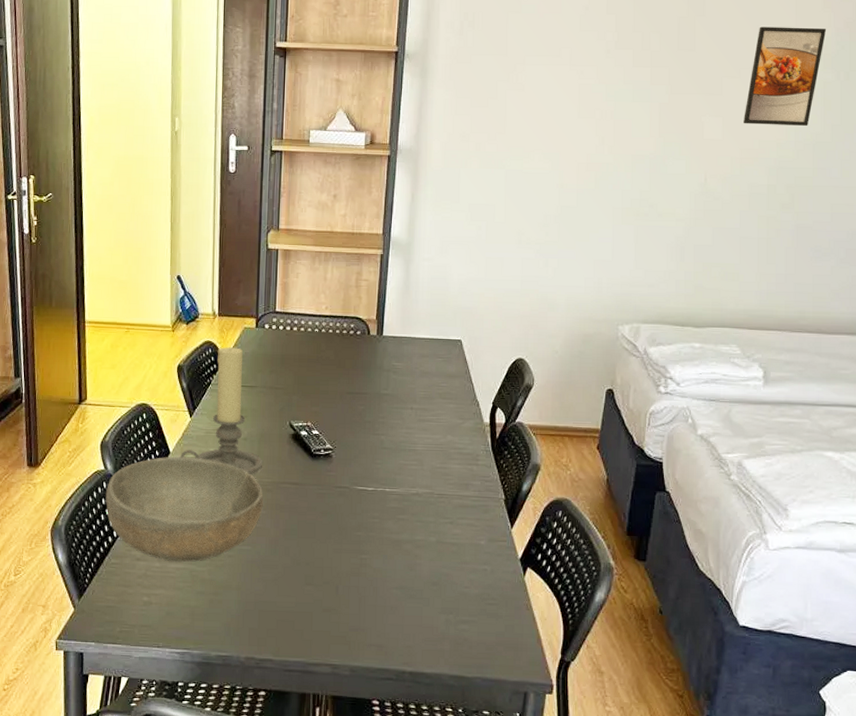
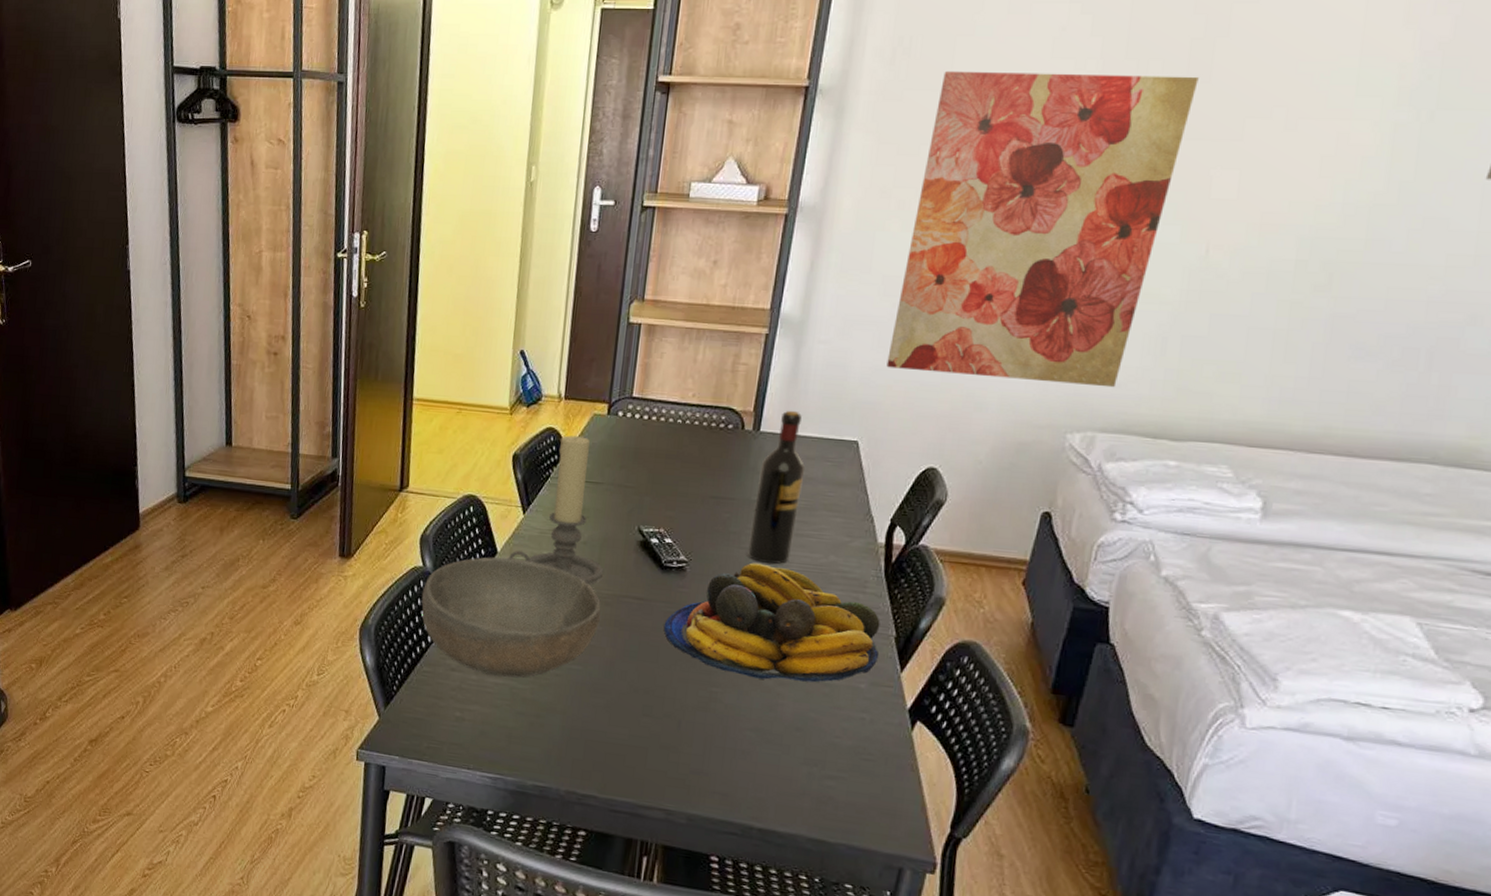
fruit bowl: none [317,446,493,544] -> present [663,562,880,683]
wine bottle: none [381,317,421,446] -> present [748,410,805,564]
wall art: none [478,40,687,288] -> present [886,70,1199,388]
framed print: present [744,26,827,126] -> none [1270,50,1408,182]

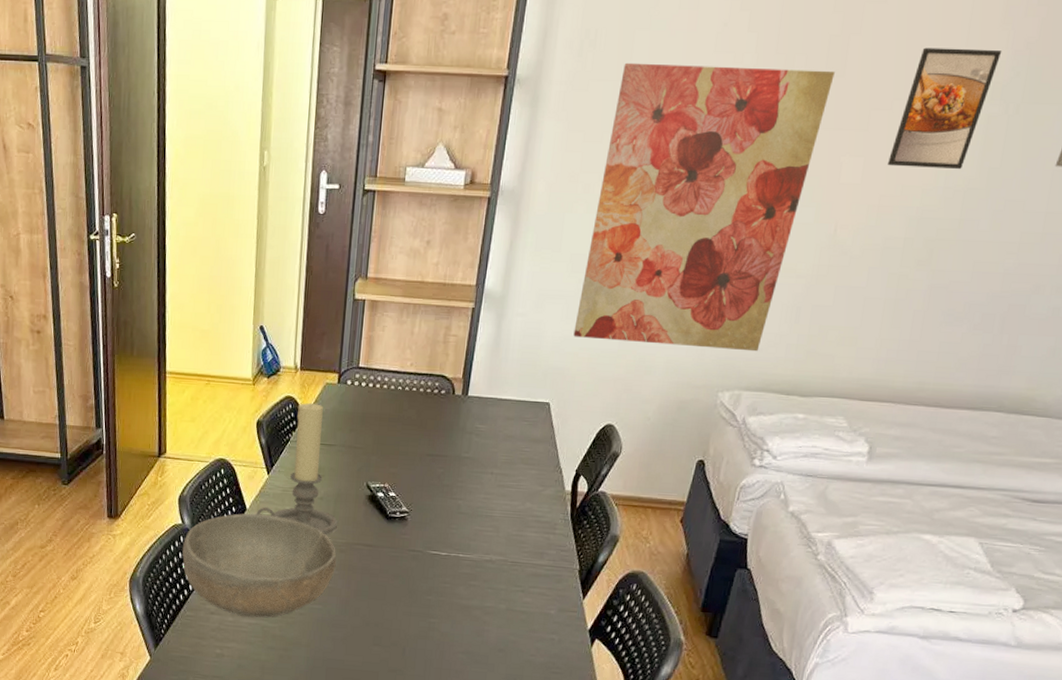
fruit bowl: present [663,562,880,683] -> none [389,511,567,611]
wine bottle: present [748,410,805,564] -> none [459,376,505,511]
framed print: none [1270,50,1408,182] -> present [888,47,1002,169]

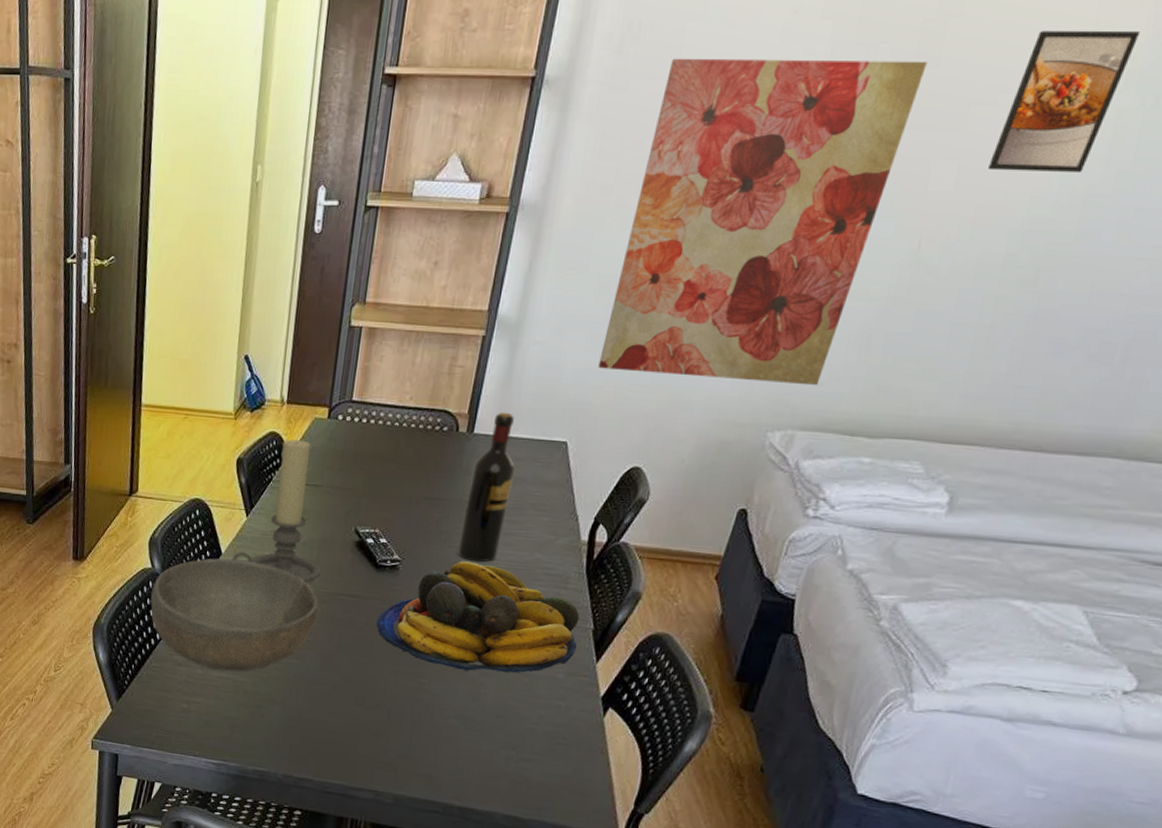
fruit bowl: none [389,511,567,611] -> present [376,561,580,673]
wine bottle: none [459,376,505,511] -> present [458,412,515,562]

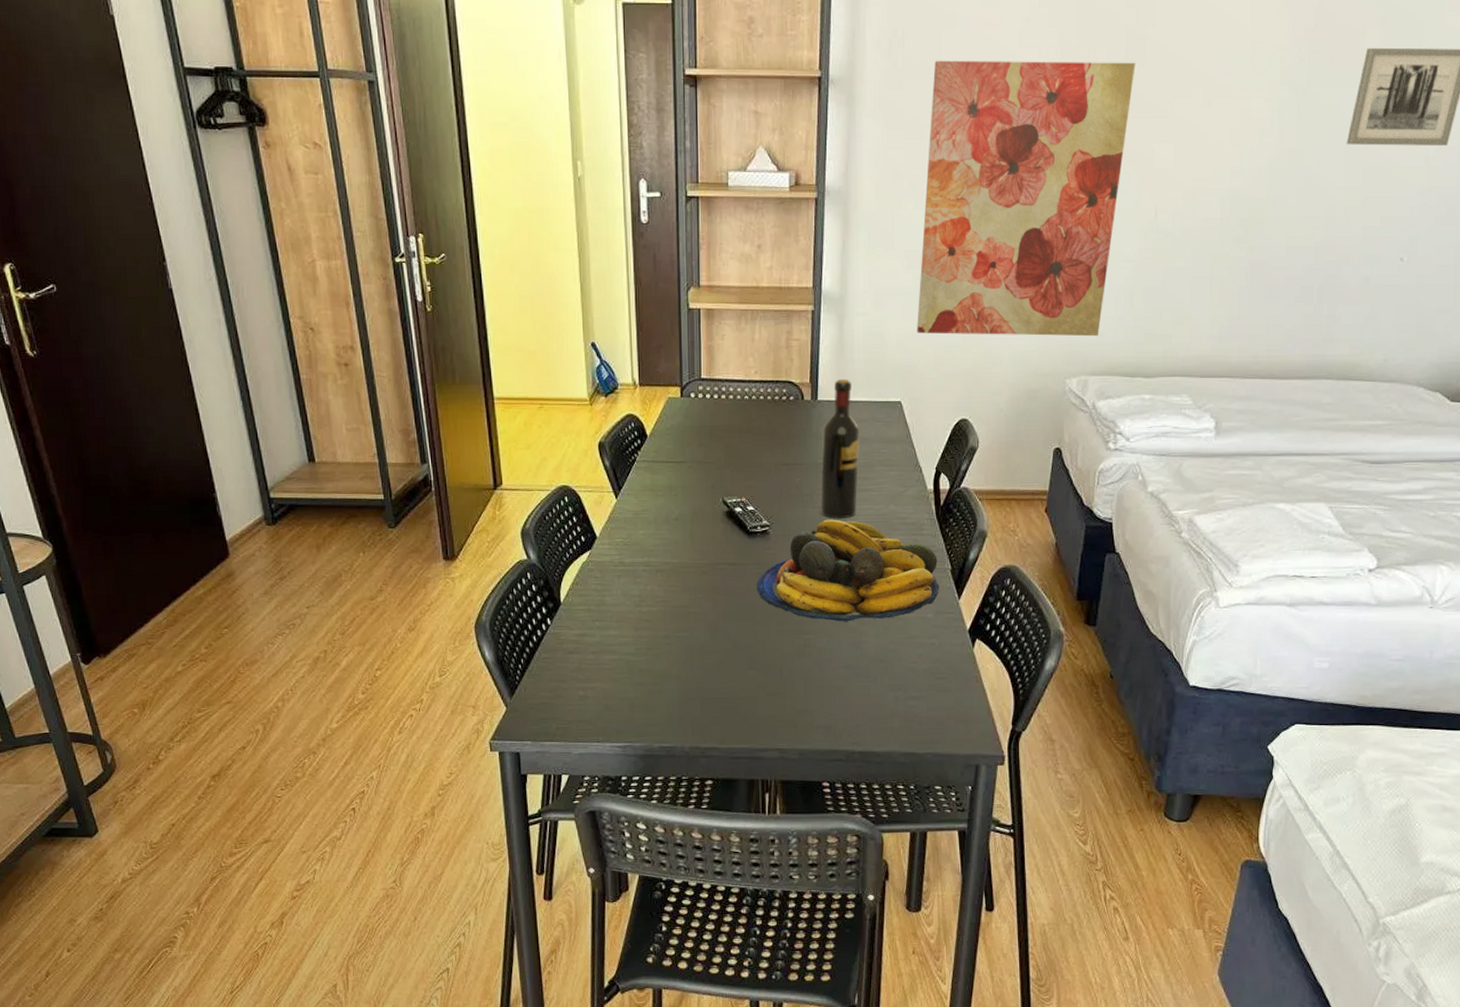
bowl: present [150,558,319,672] -> none [530,541,699,653]
candle holder: present [232,439,321,584] -> none [608,420,696,558]
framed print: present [988,30,1141,172] -> none [1196,37,1285,151]

